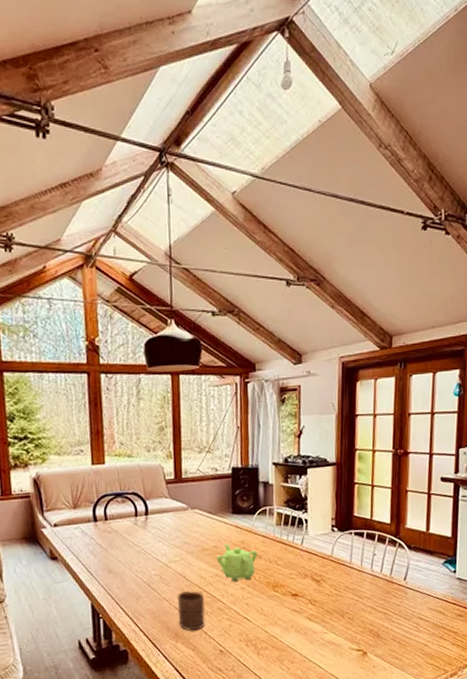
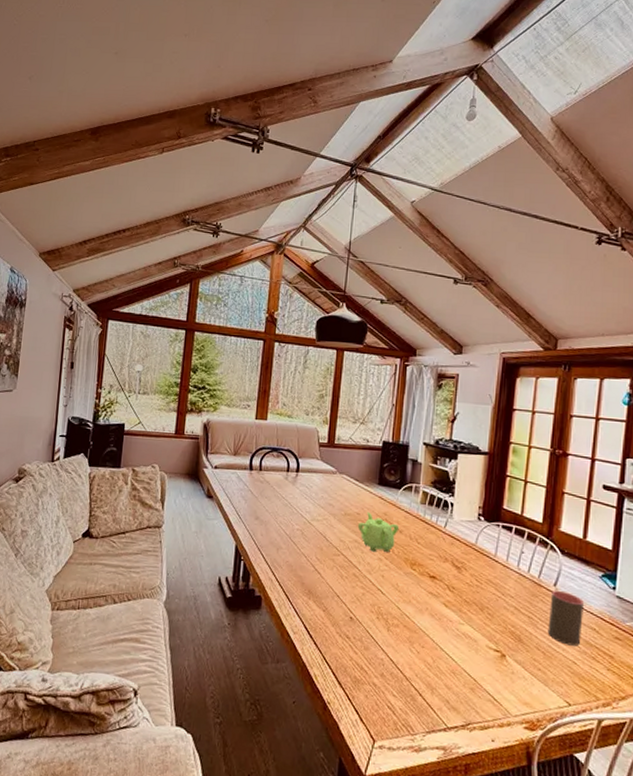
cup: present [178,591,206,631] -> none [313,551,341,592]
cup: none [401,583,431,631] -> present [547,590,584,646]

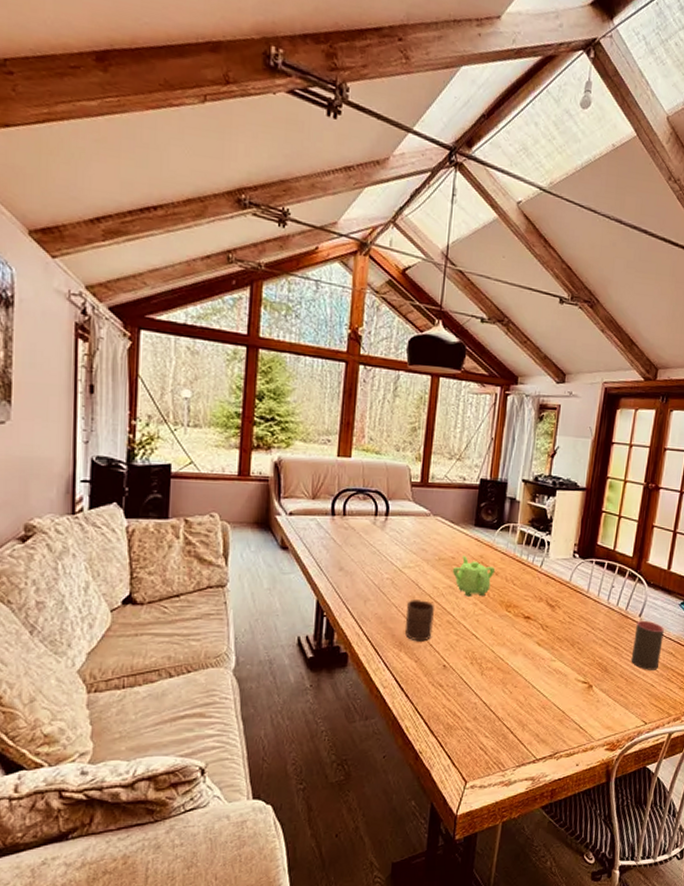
cup: none [313,551,341,592] -> present [404,600,435,642]

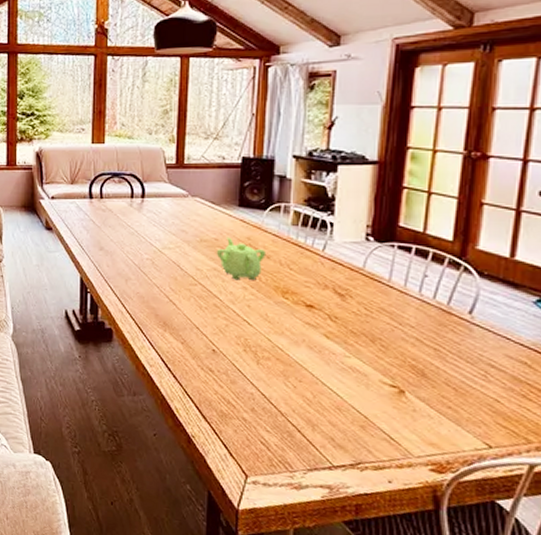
cup: present [404,600,435,642] -> none [168,281,200,324]
cup: present [631,620,664,670] -> none [460,318,510,382]

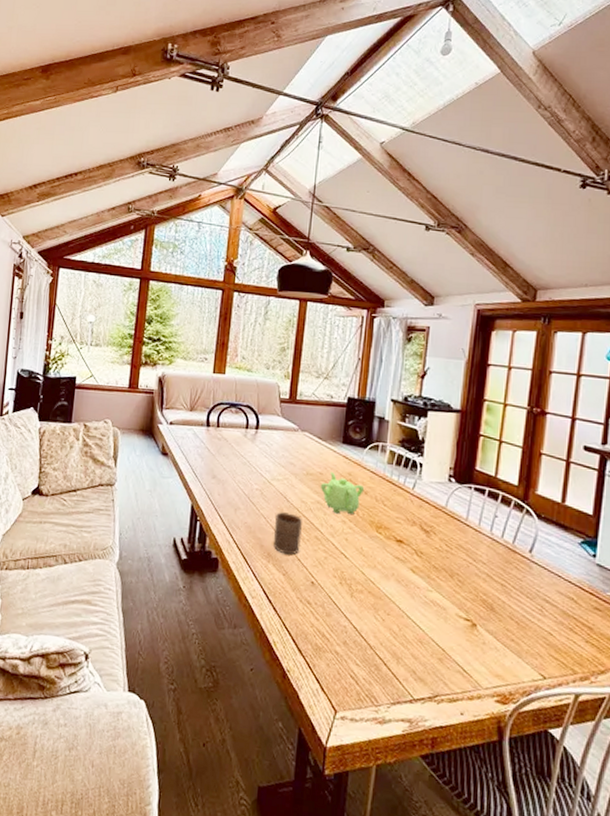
cup: none [168,281,200,324] -> present [273,512,303,555]

